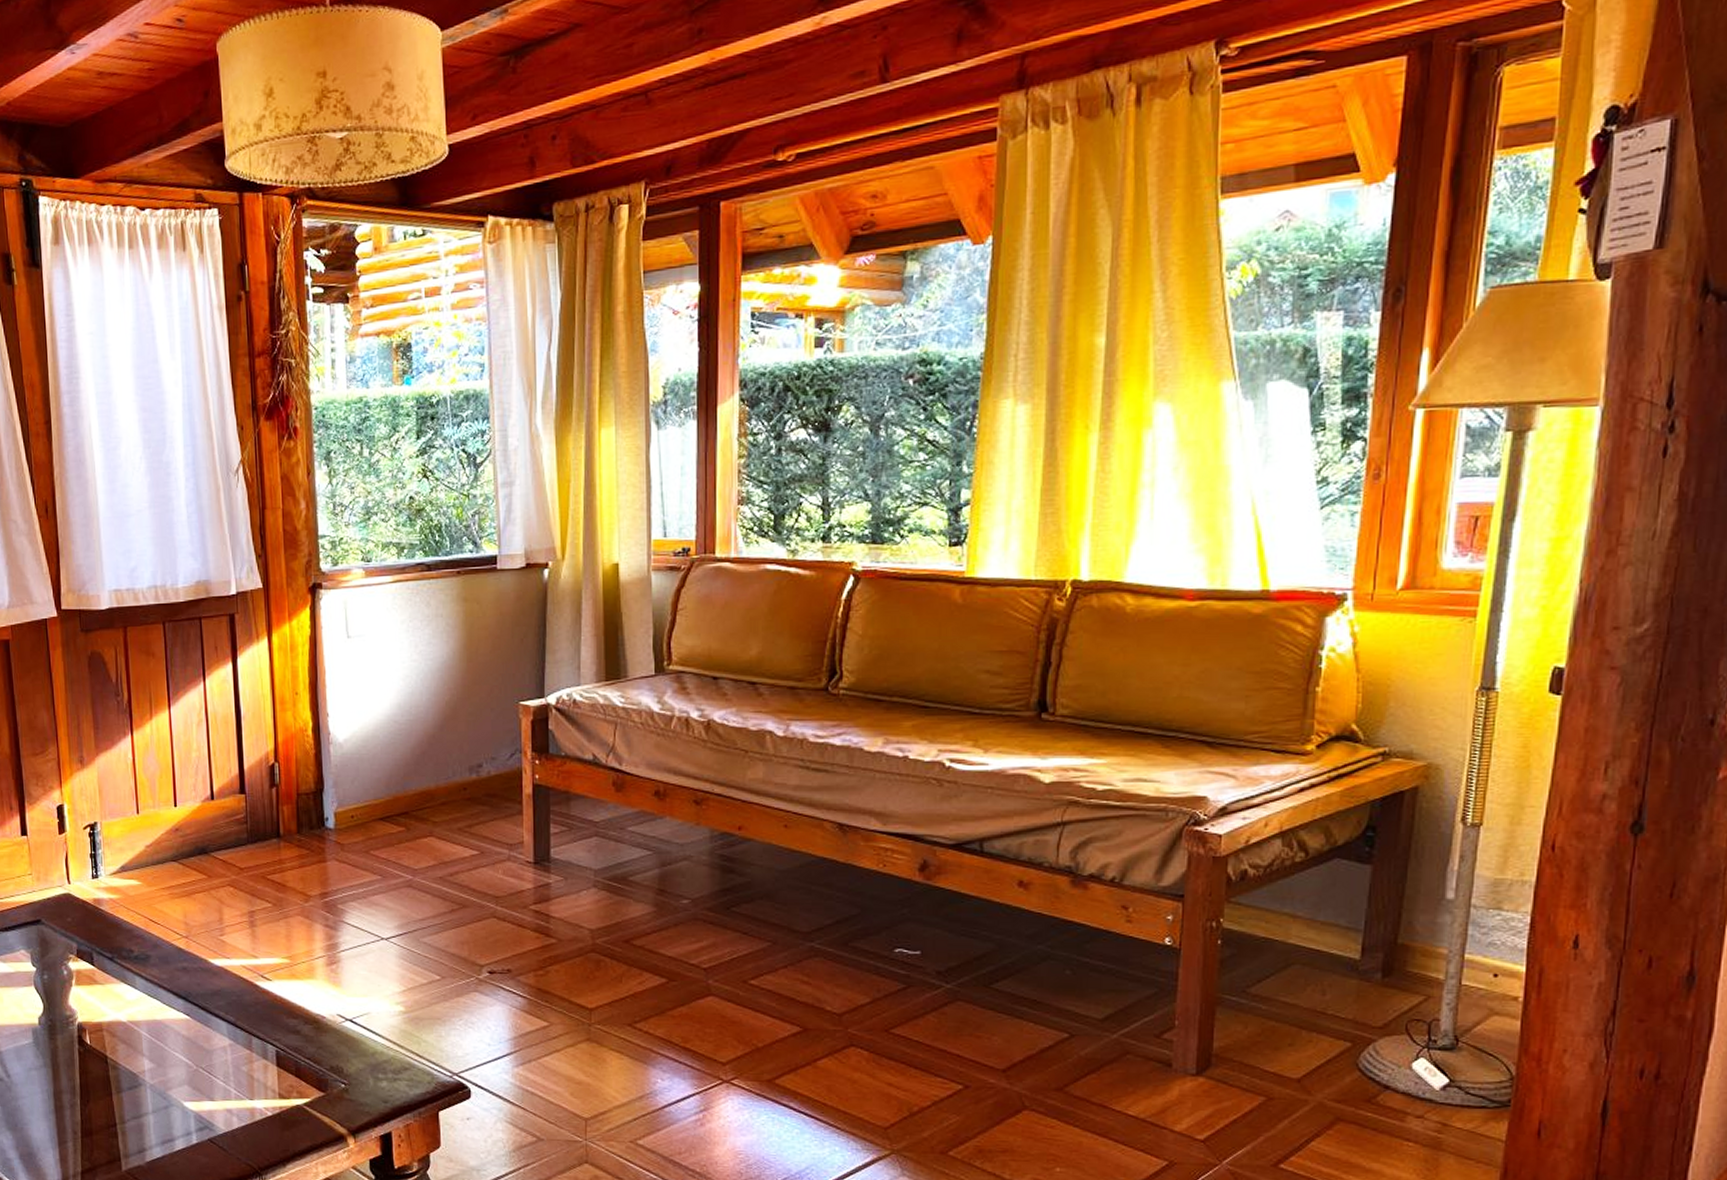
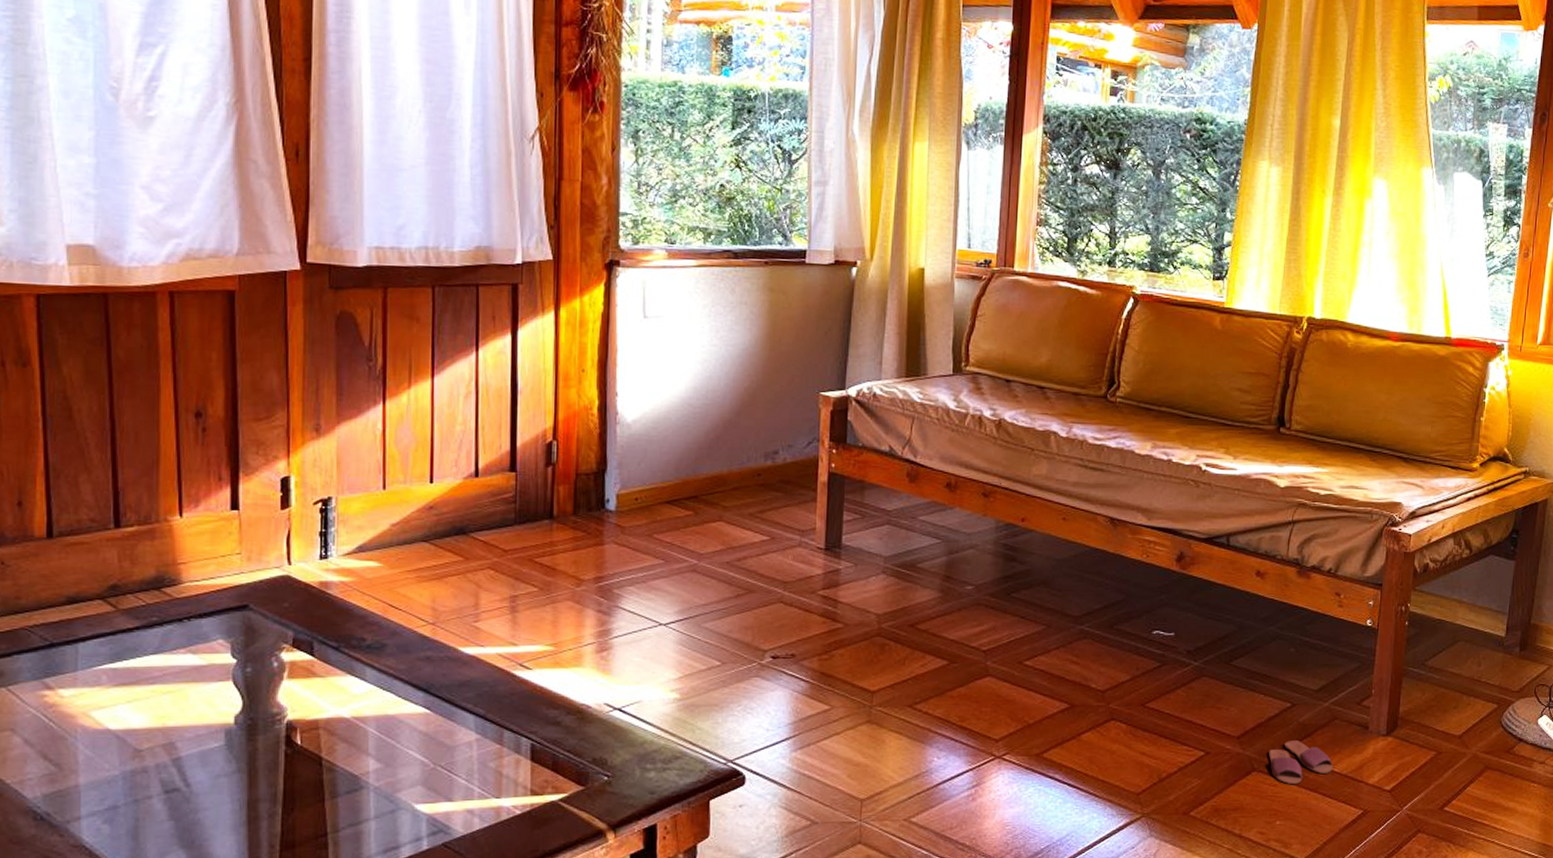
slippers: none [1043,1077,1127,1128] -> present [1269,741,1333,785]

